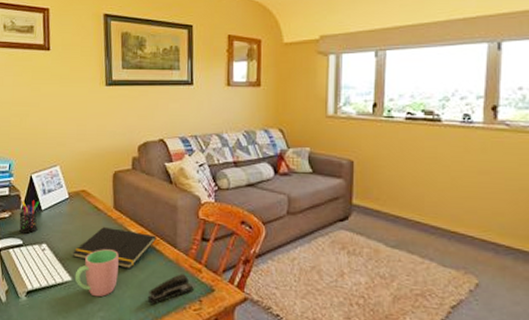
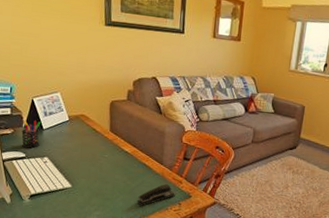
notepad: present [72,227,156,269] -> none [72,146,146,180]
cup: present [74,249,119,297] -> none [74,163,114,200]

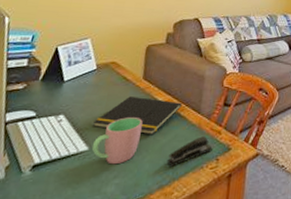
pen holder: present [21,120,41,149] -> none [33,71,62,105]
notepad: none [72,146,146,180] -> present [92,96,182,135]
cup: none [74,163,114,200] -> present [91,117,143,165]

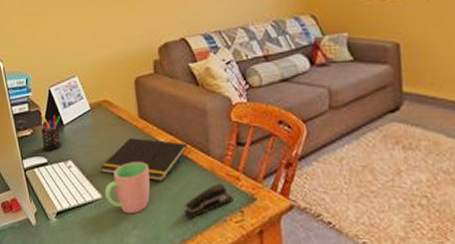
pen holder: none [33,71,62,105] -> present [41,114,61,151]

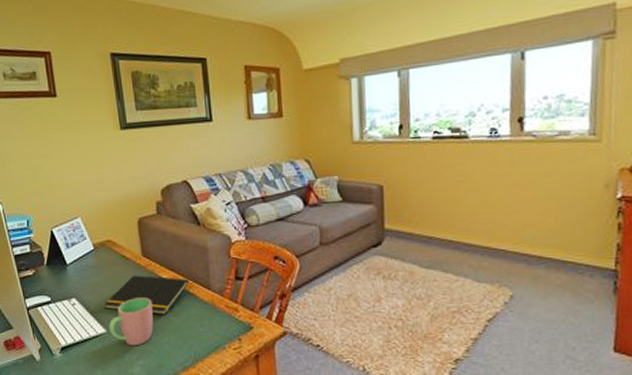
pen holder: present [41,114,61,151] -> none [44,255,65,290]
stapler: present [184,183,233,218] -> none [185,315,232,347]

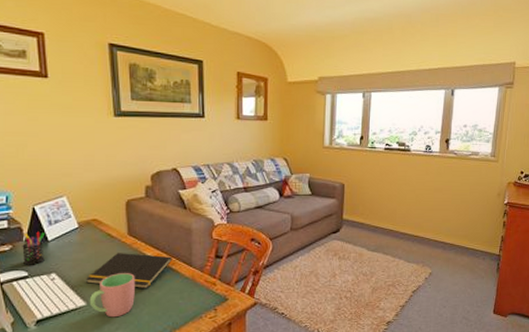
pen holder: none [44,255,65,290] -> present [22,231,45,265]

